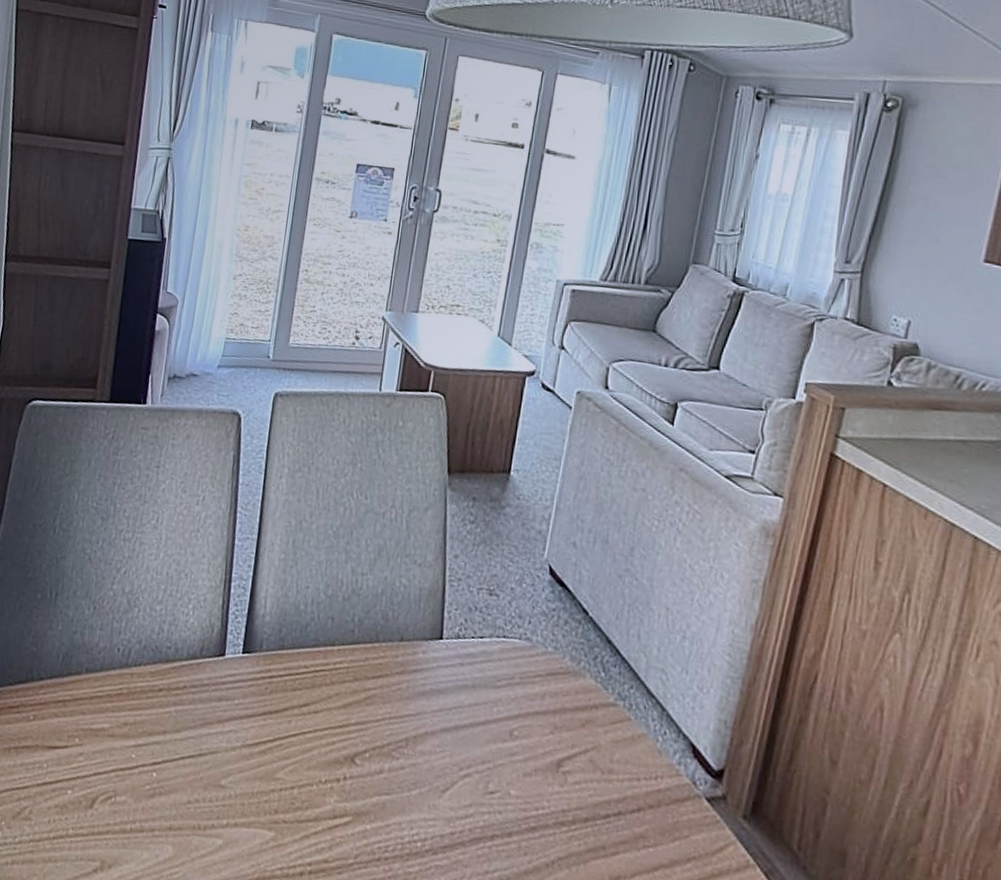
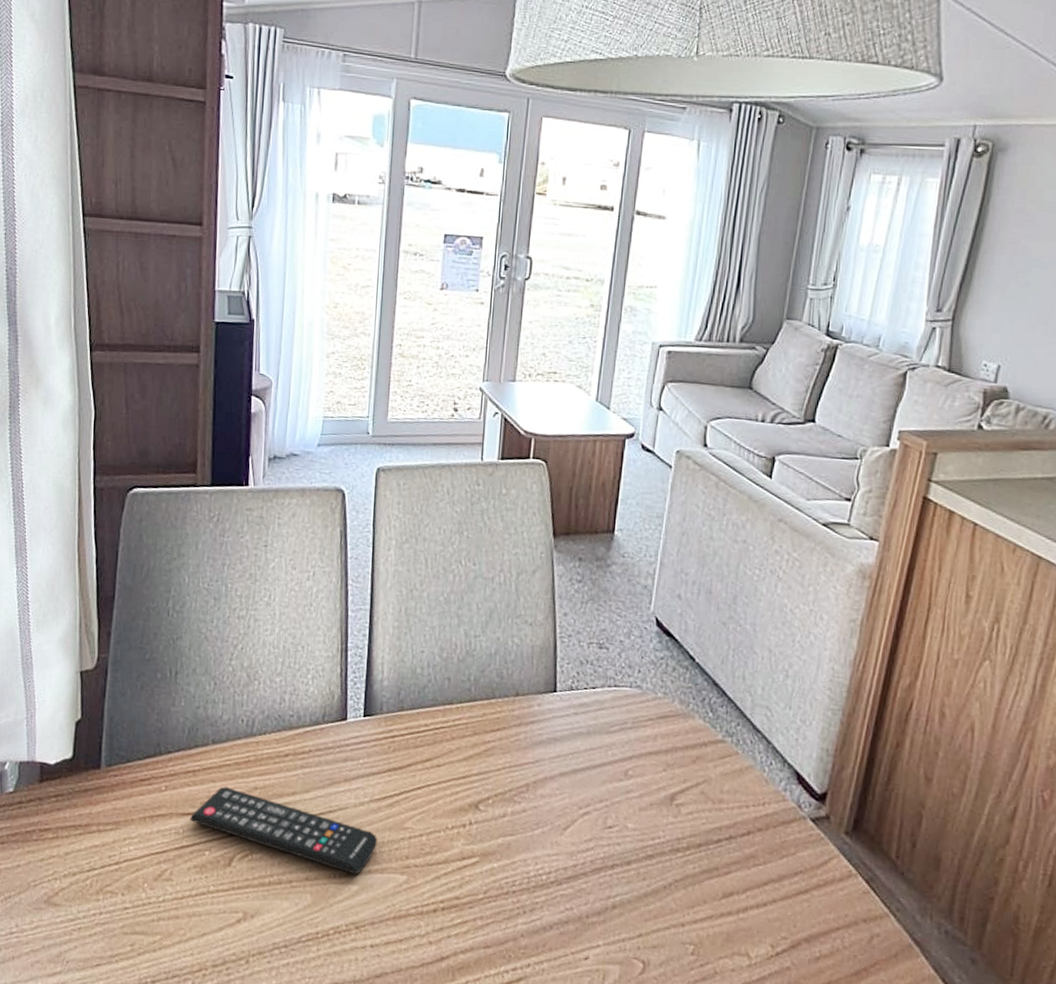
remote control: none [55,720,248,828] -> present [190,786,378,875]

